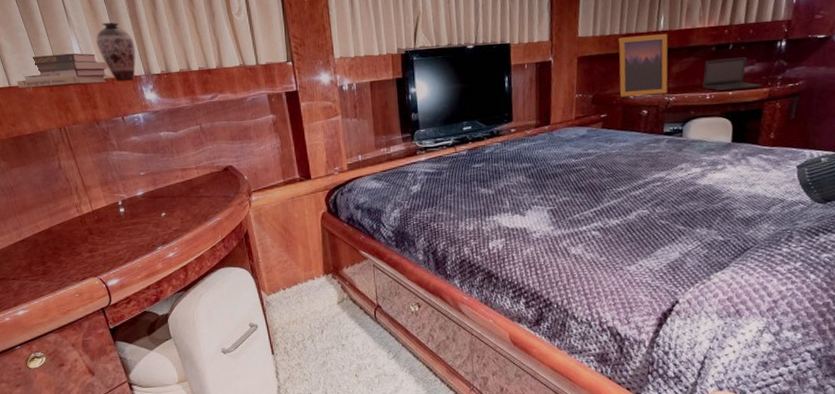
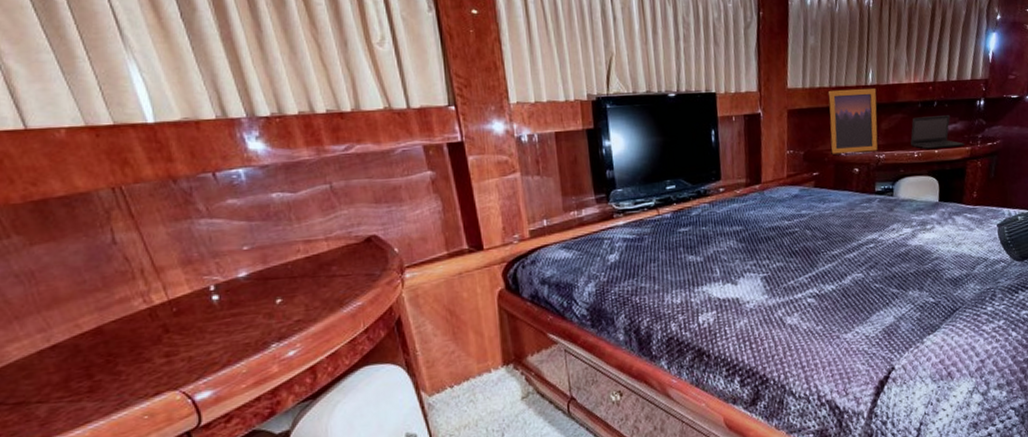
books: present [17,53,108,89] -> none [38,85,189,133]
decorative vase: present [95,22,136,82] -> none [168,45,232,127]

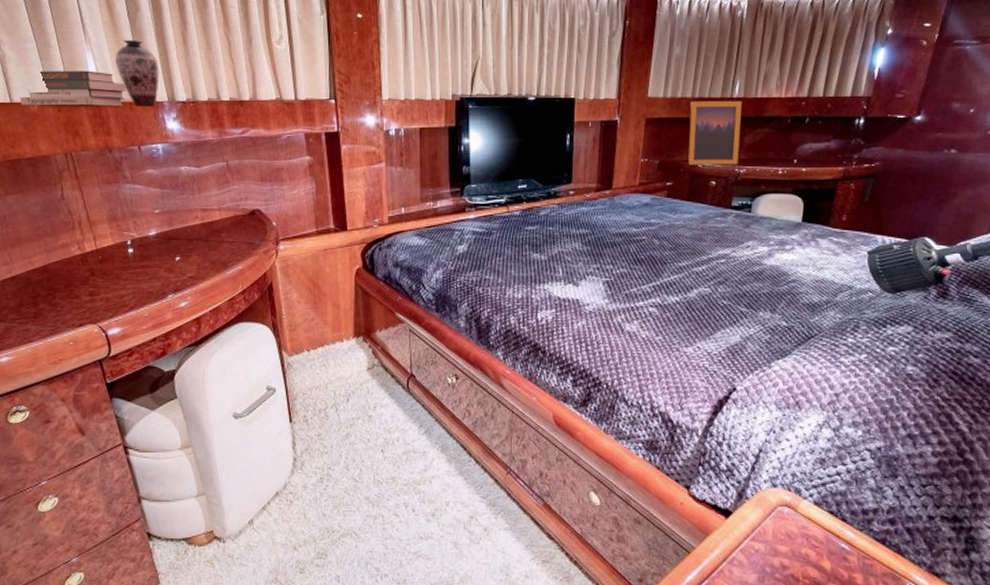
books: none [38,85,189,133] -> present [19,71,127,107]
decorative vase: none [168,45,232,127] -> present [114,39,159,108]
laptop: present [910,115,965,150] -> none [775,133,837,168]

